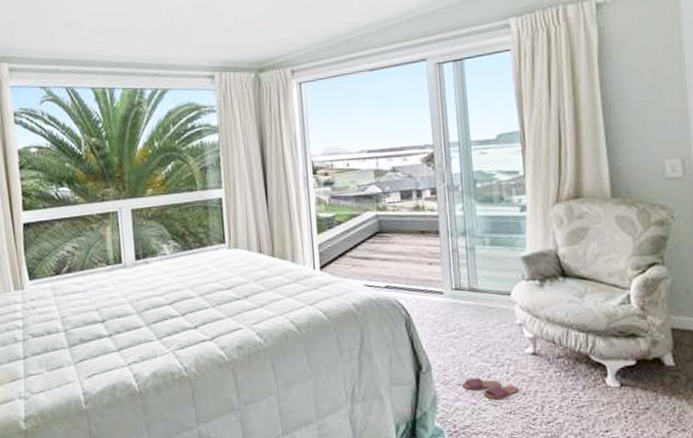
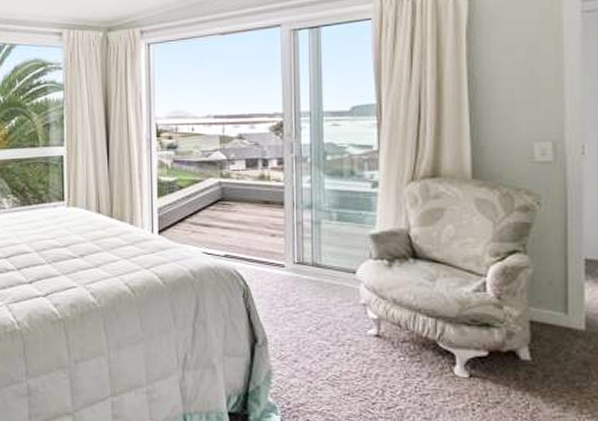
slippers: present [462,378,520,400] -> none [298,356,360,380]

